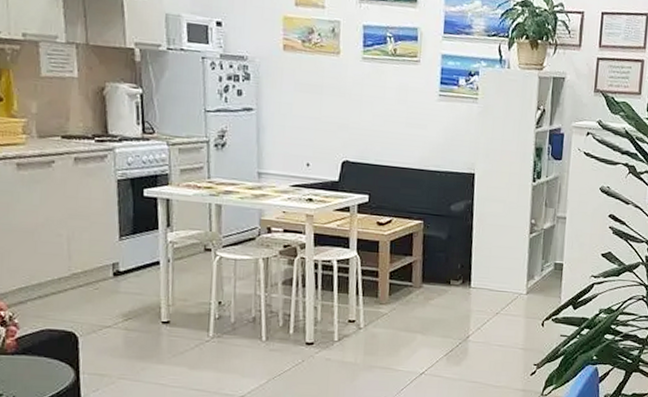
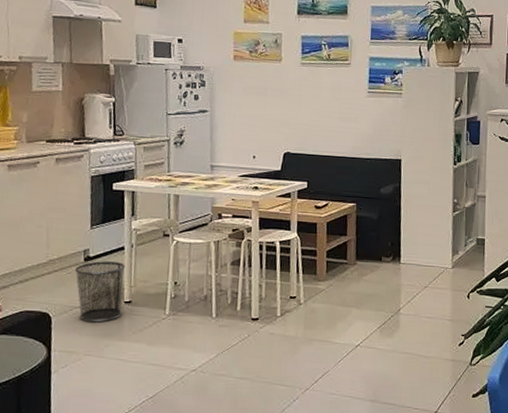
waste bin: none [102,276,161,344] -> present [74,260,125,323]

